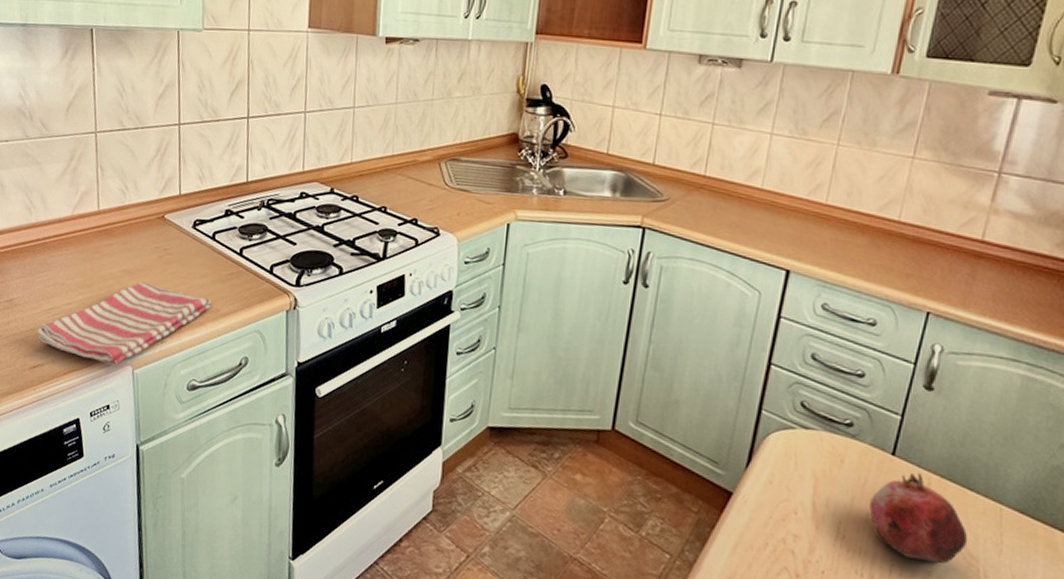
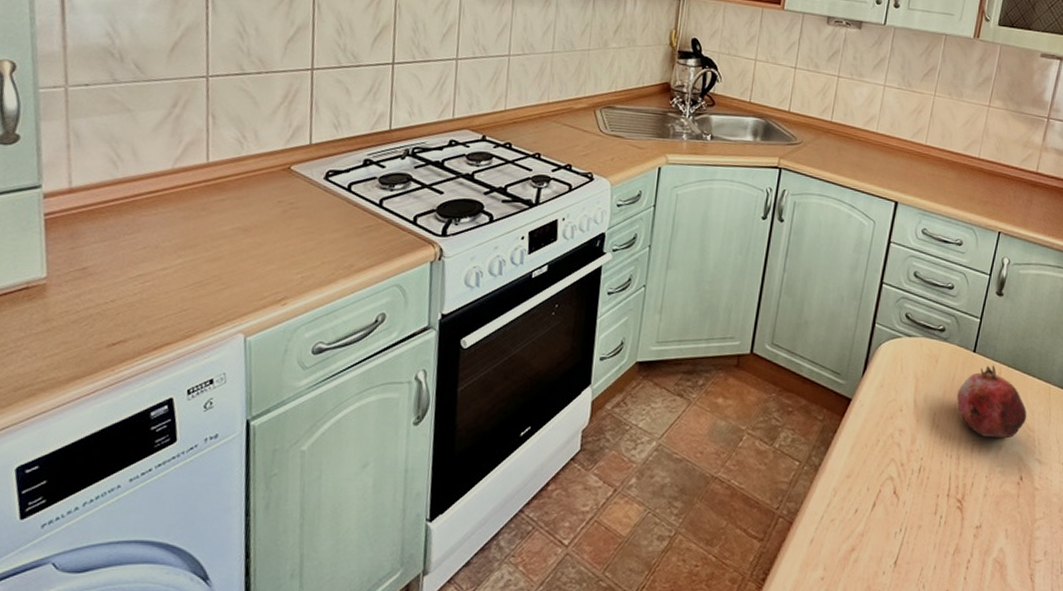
dish towel: present [37,282,212,366] -> none [119,240,345,335]

